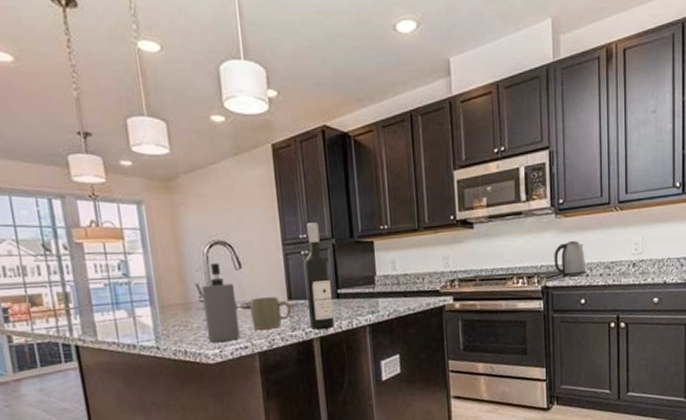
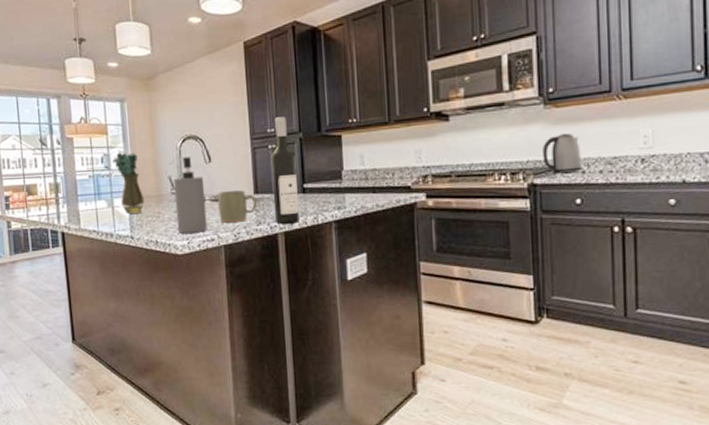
vase: none [131,255,171,325] -> present [113,149,145,215]

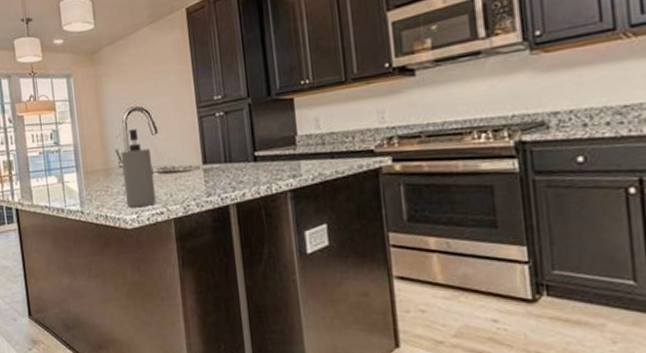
vase: present [113,149,145,215] -> none [61,125,94,190]
mug: present [217,190,257,223] -> none [165,161,207,195]
bottle: present [270,117,299,224] -> none [218,82,252,195]
kettle: present [542,133,581,174] -> none [531,81,582,128]

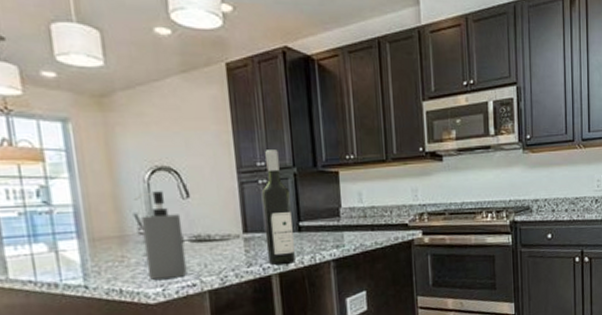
bottle: none [218,82,252,195] -> present [261,150,295,265]

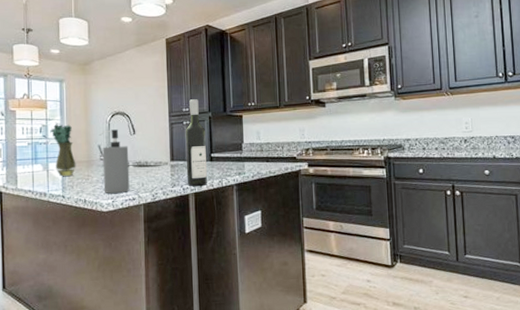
vase: none [54,180,103,260] -> present [50,121,76,177]

